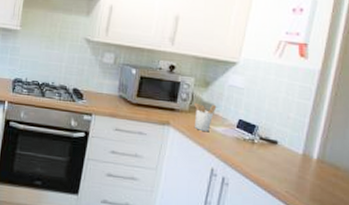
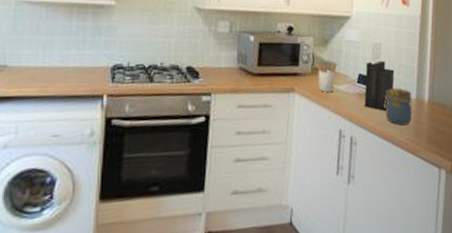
knife block: none [242,89,281,160] -> present [364,40,395,111]
jar: none [264,138,298,178] -> present [384,88,412,126]

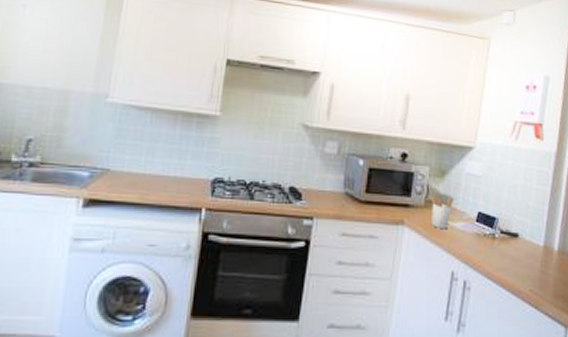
knife block: present [364,40,395,111] -> none [482,176,521,256]
jar: present [384,88,412,126] -> none [505,231,539,275]

